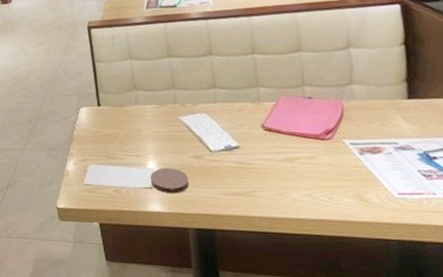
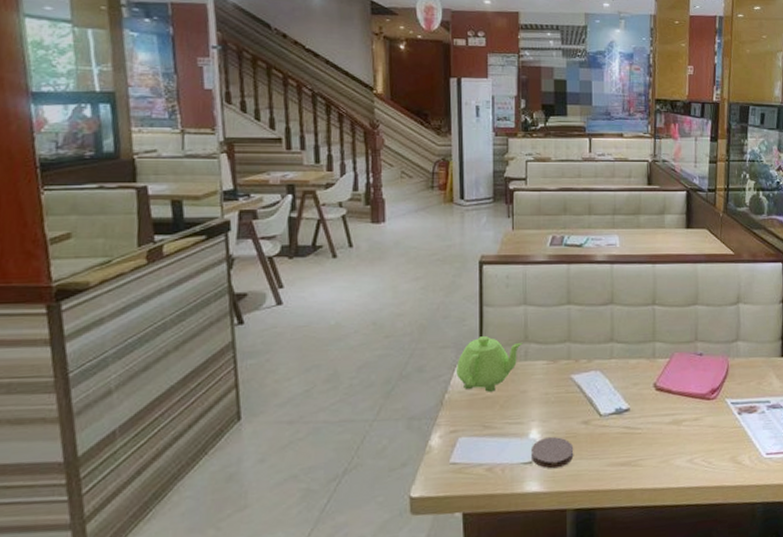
teapot: none [79,86,132,130] -> present [456,336,523,392]

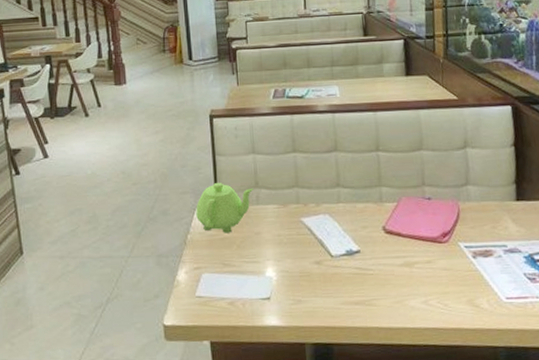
coaster: present [530,436,574,469] -> none [268,275,309,305]

